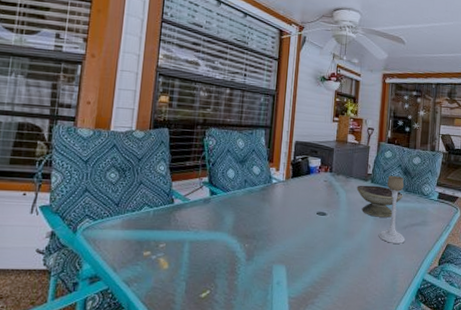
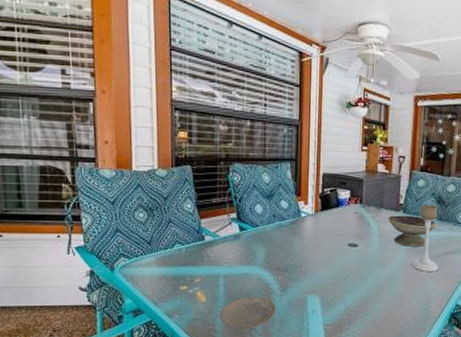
plate: none [181,265,240,301] -> present [220,296,276,329]

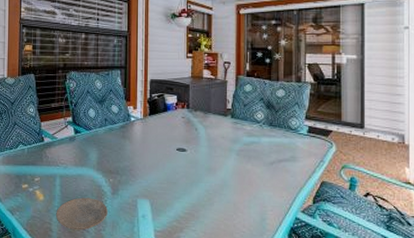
decorative bowl: present [388,215,436,247] -> none [216,120,267,153]
candle holder: present [412,204,439,272] -> none [243,109,273,180]

